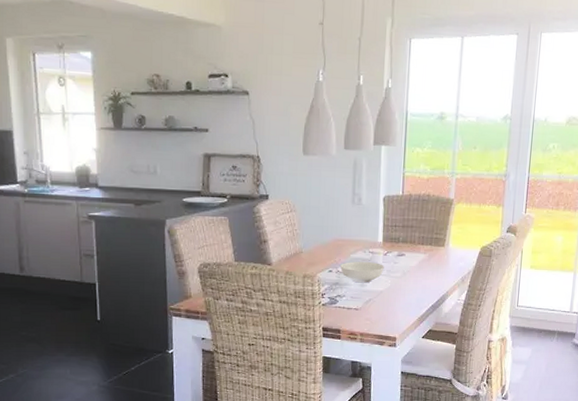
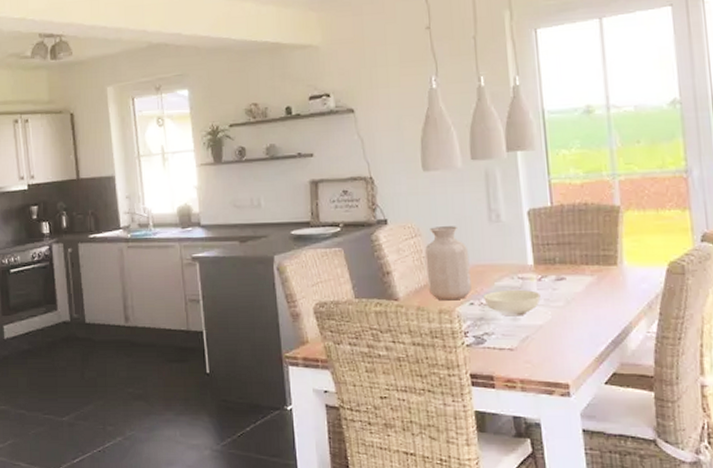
vase: none [296,204,333,268] -> present [424,226,472,301]

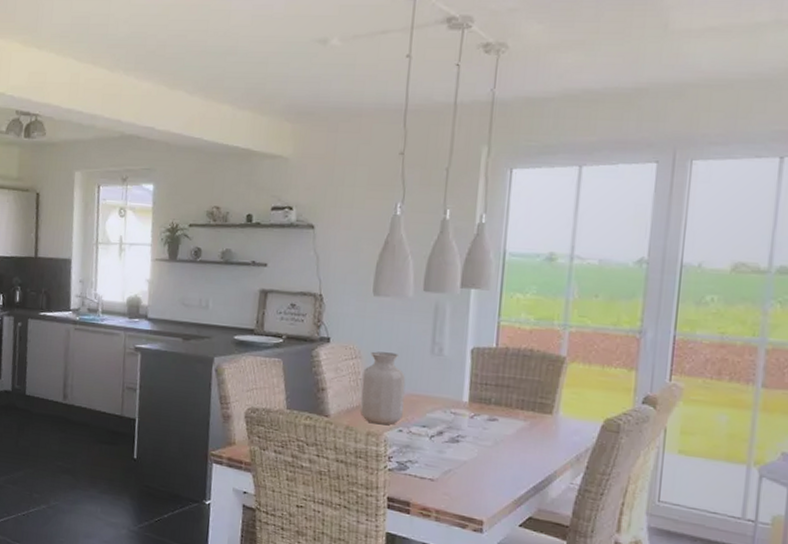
bowl: present [484,289,541,317] -> none [413,422,470,450]

